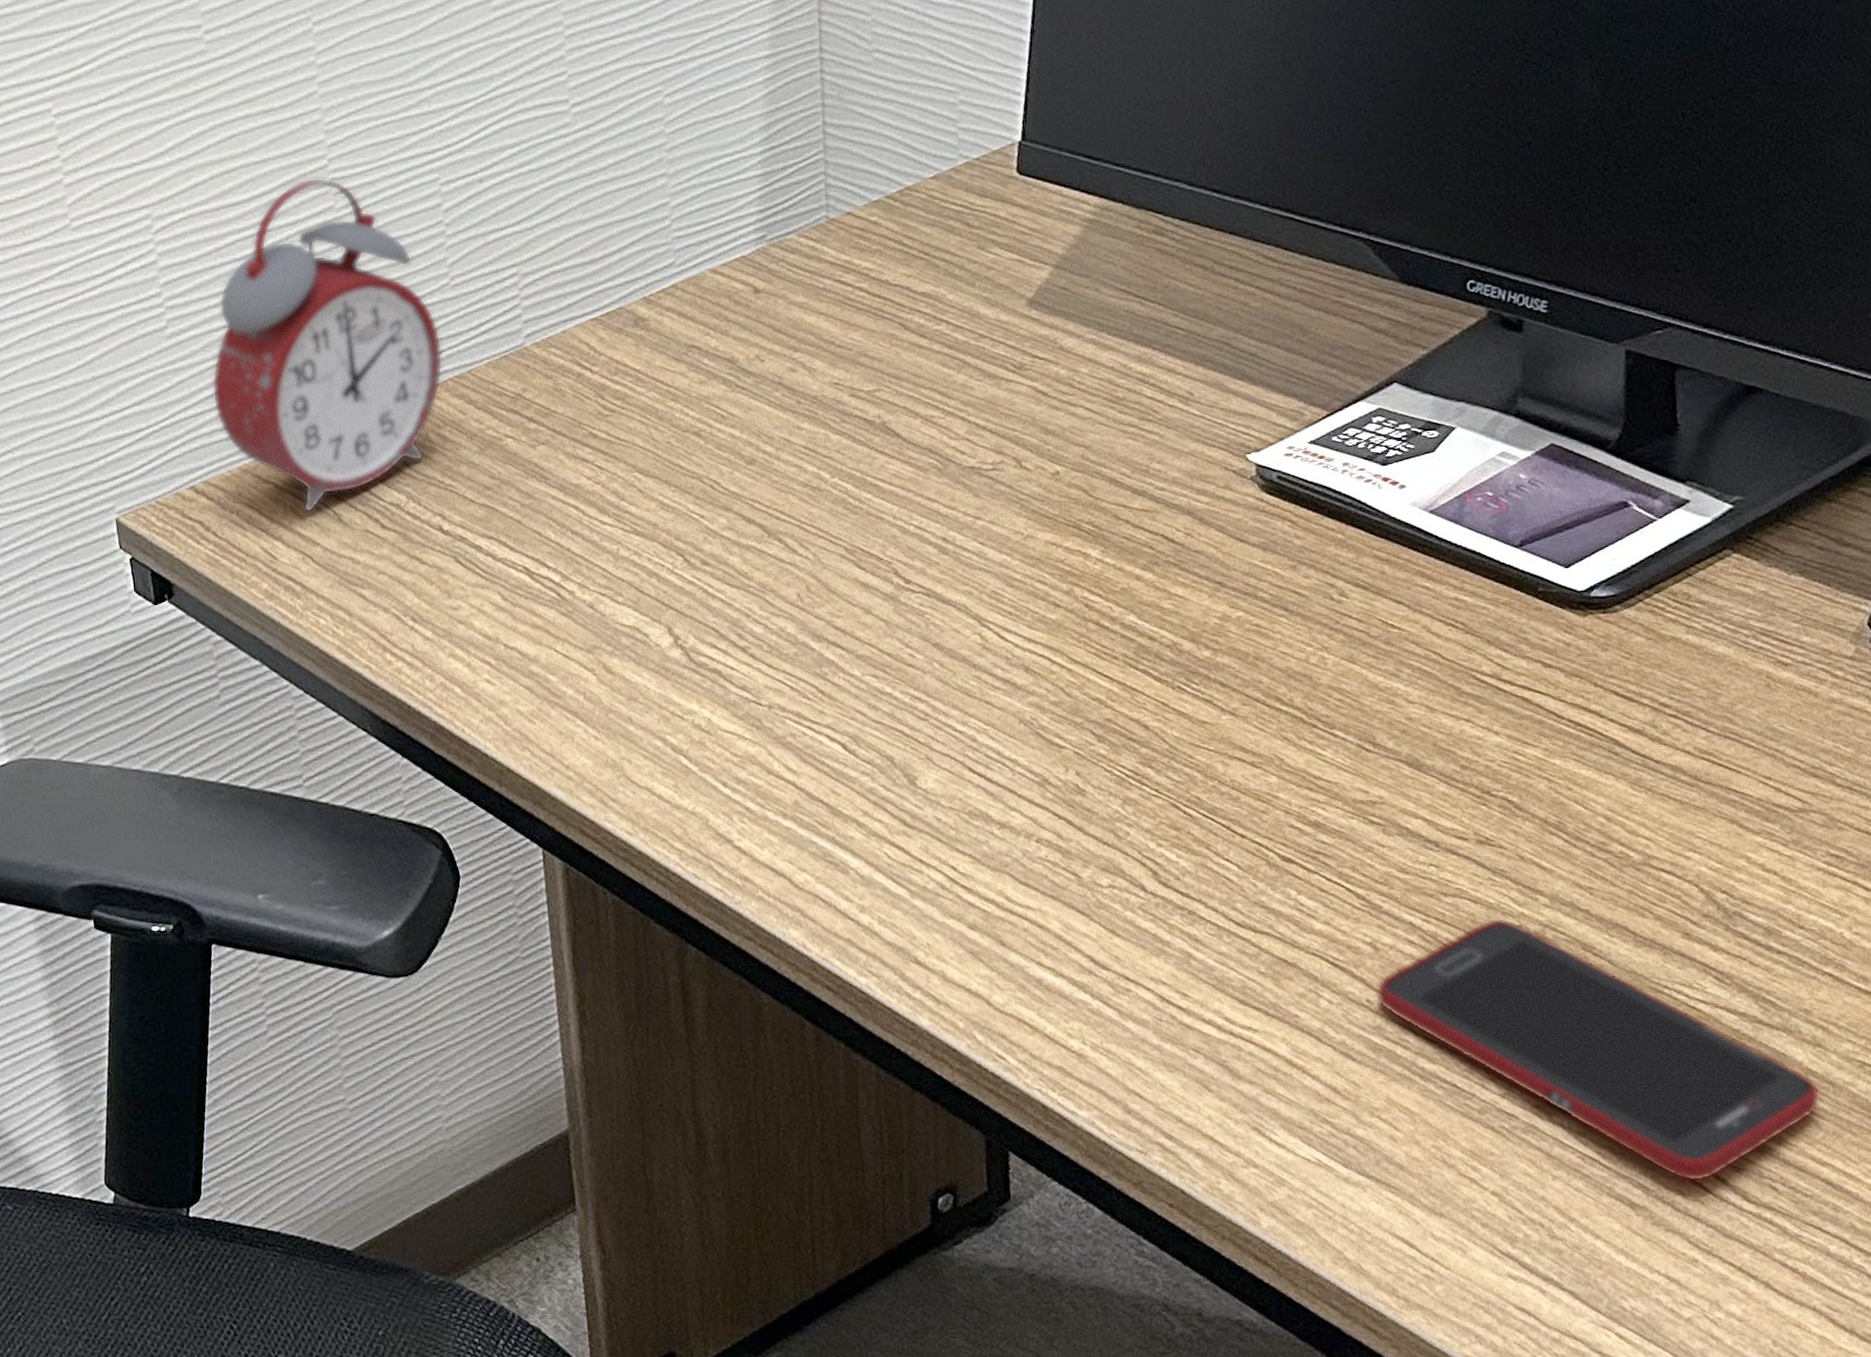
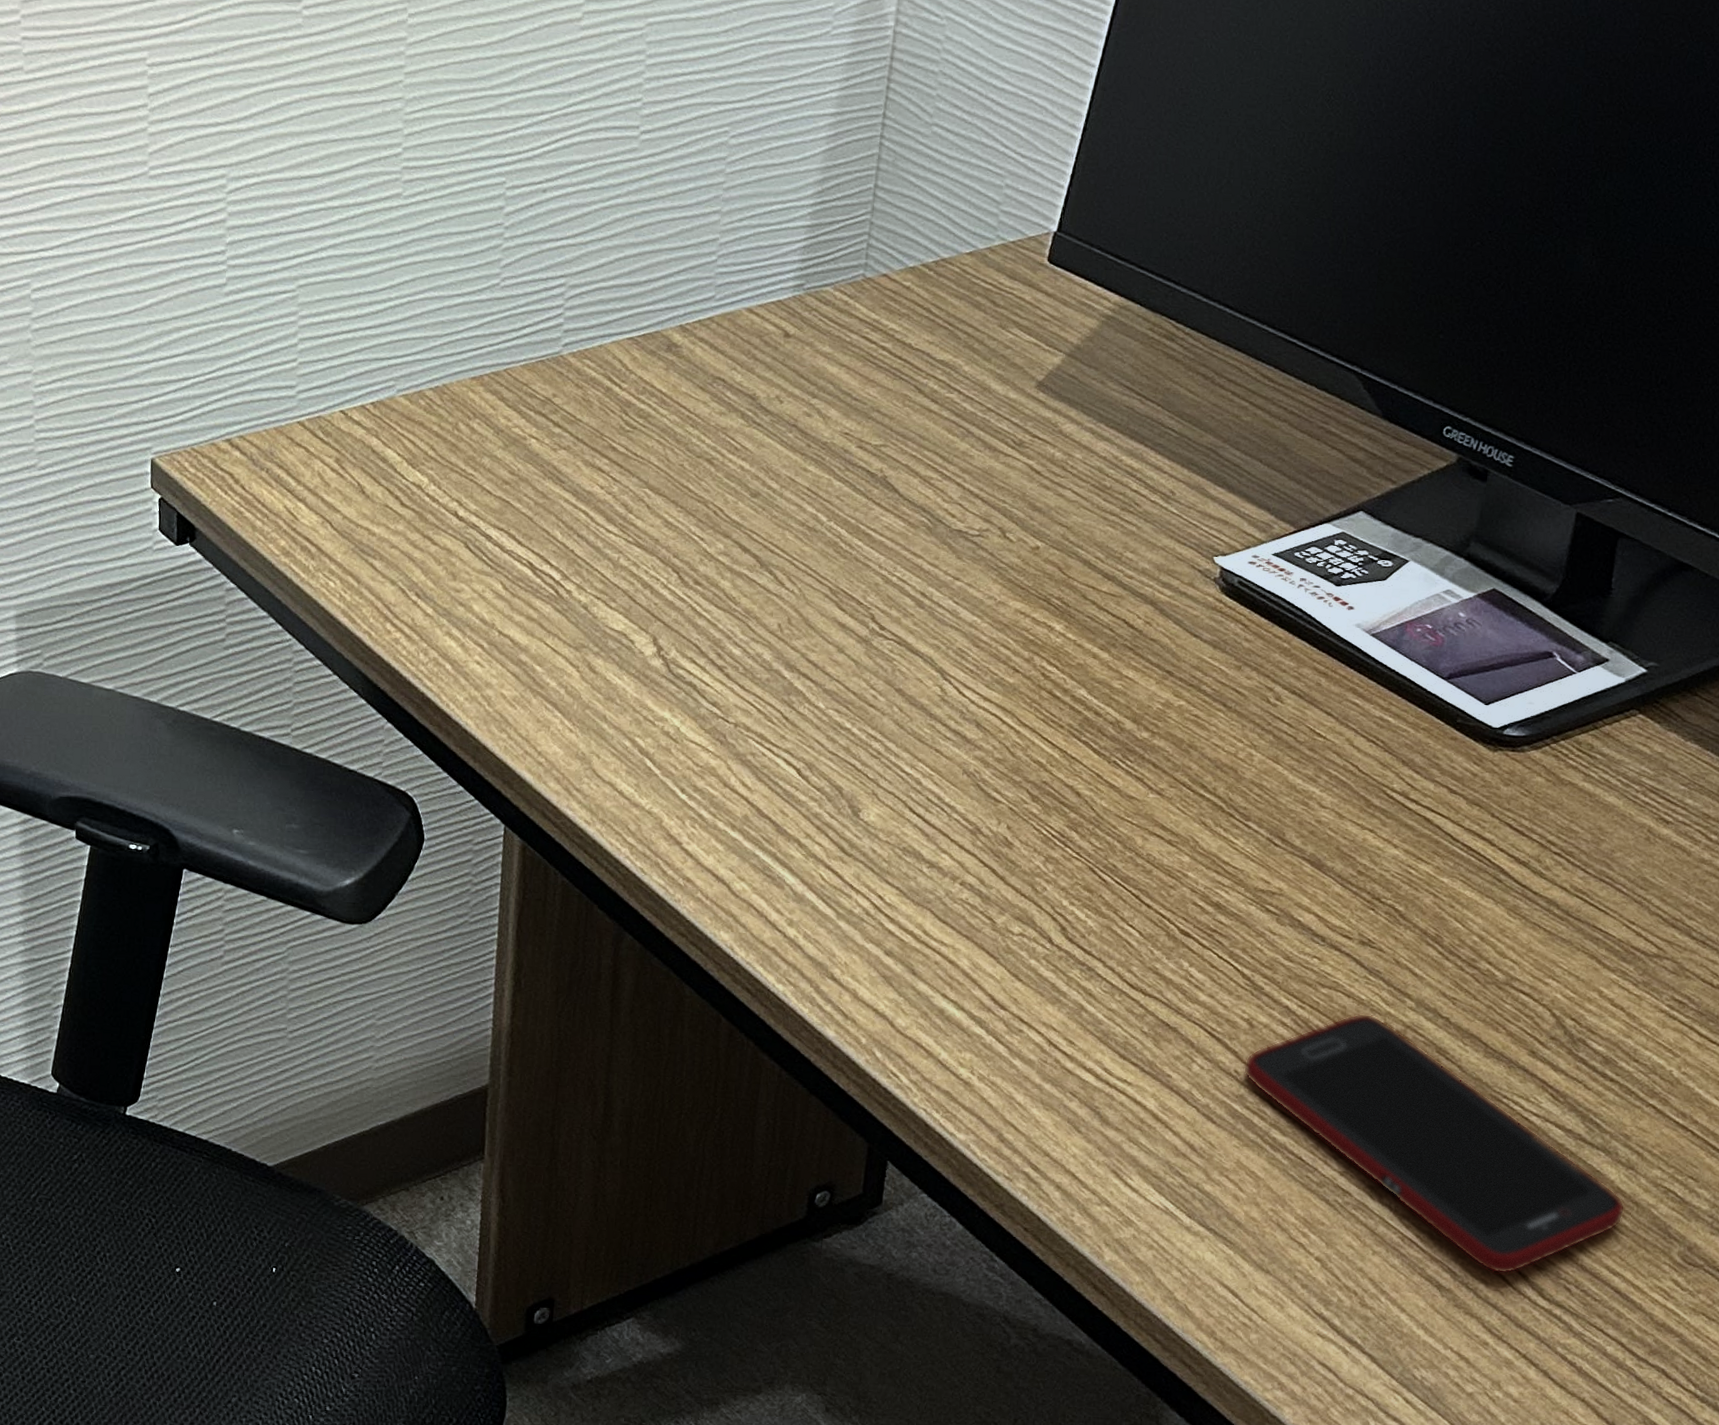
alarm clock: present [211,177,443,512] -> none [259,163,484,480]

